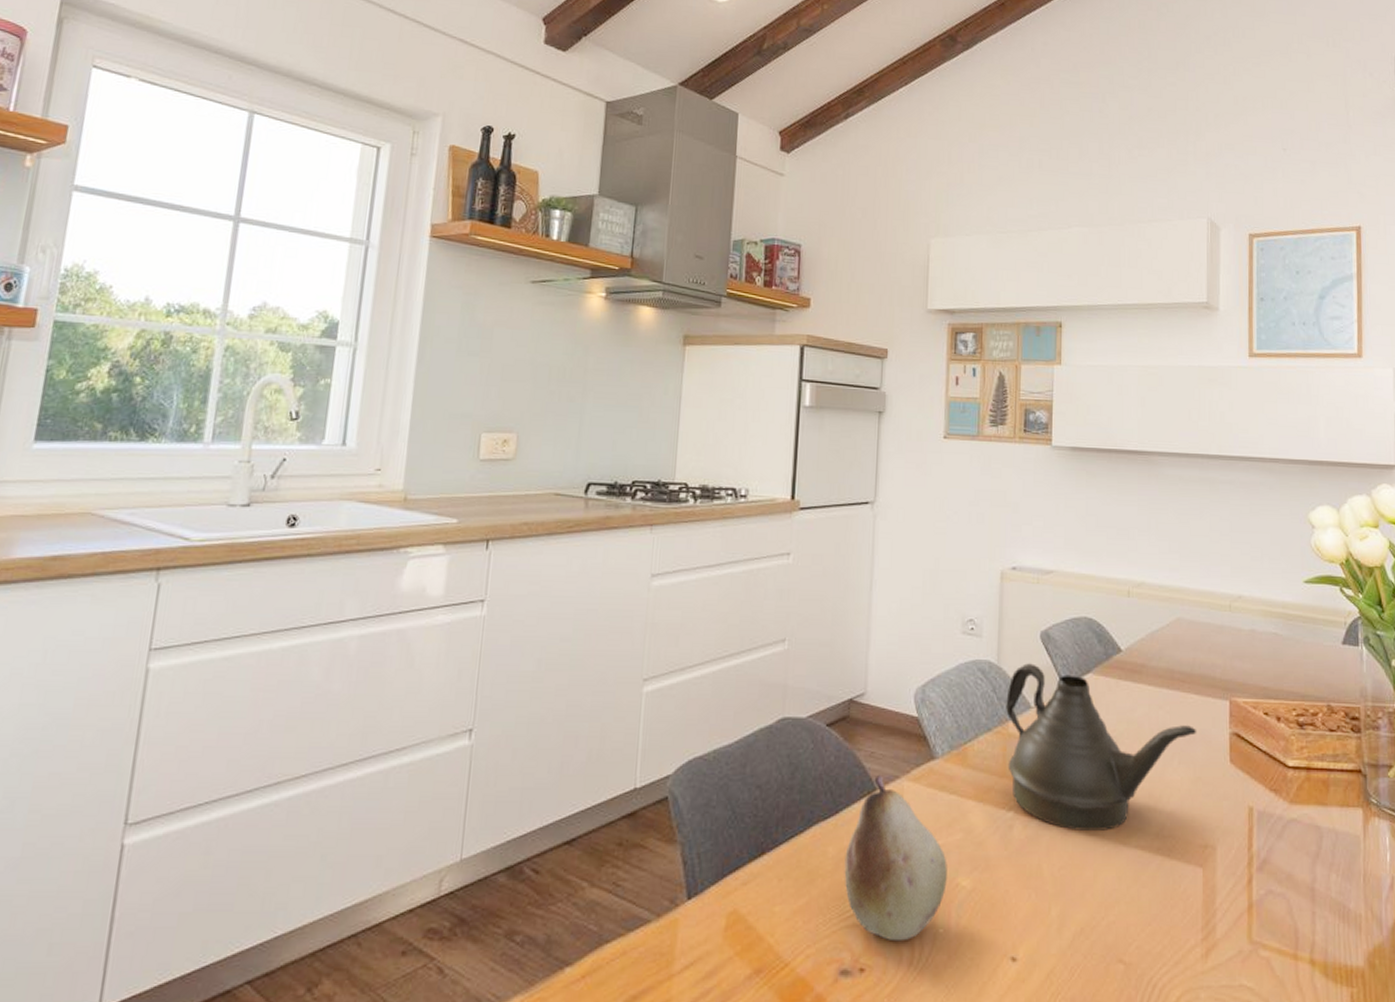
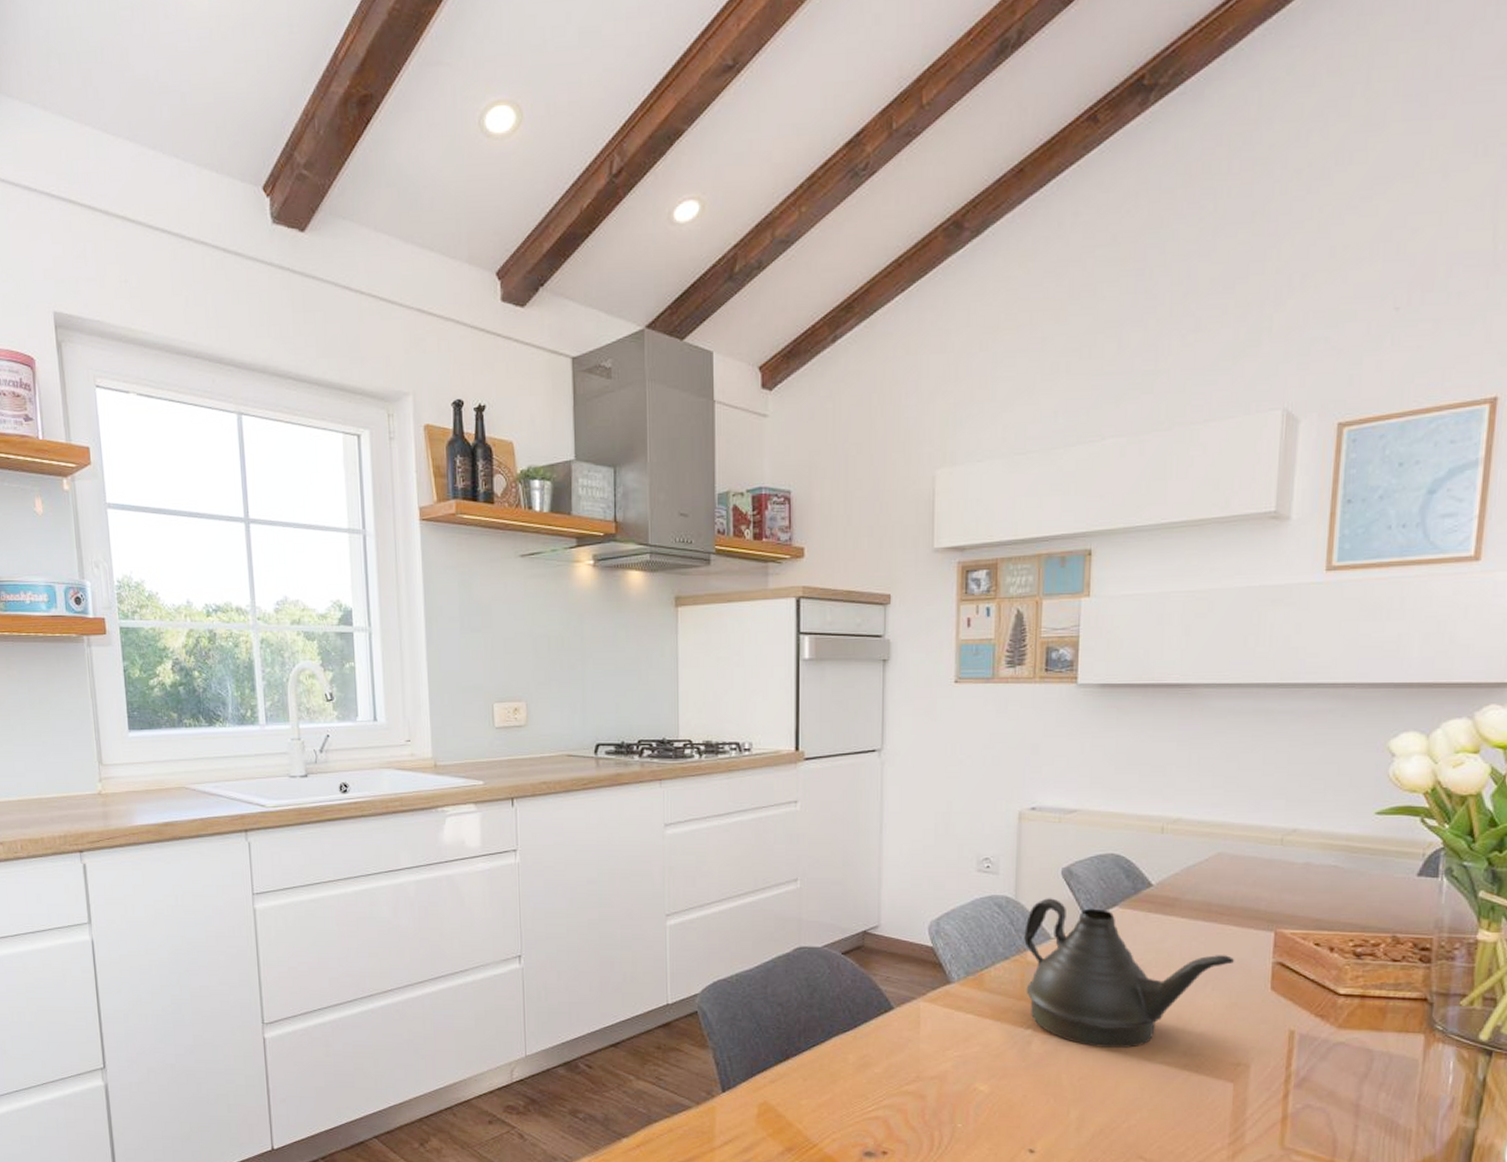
fruit: present [844,774,947,942] -> none [865,995,965,1132]

